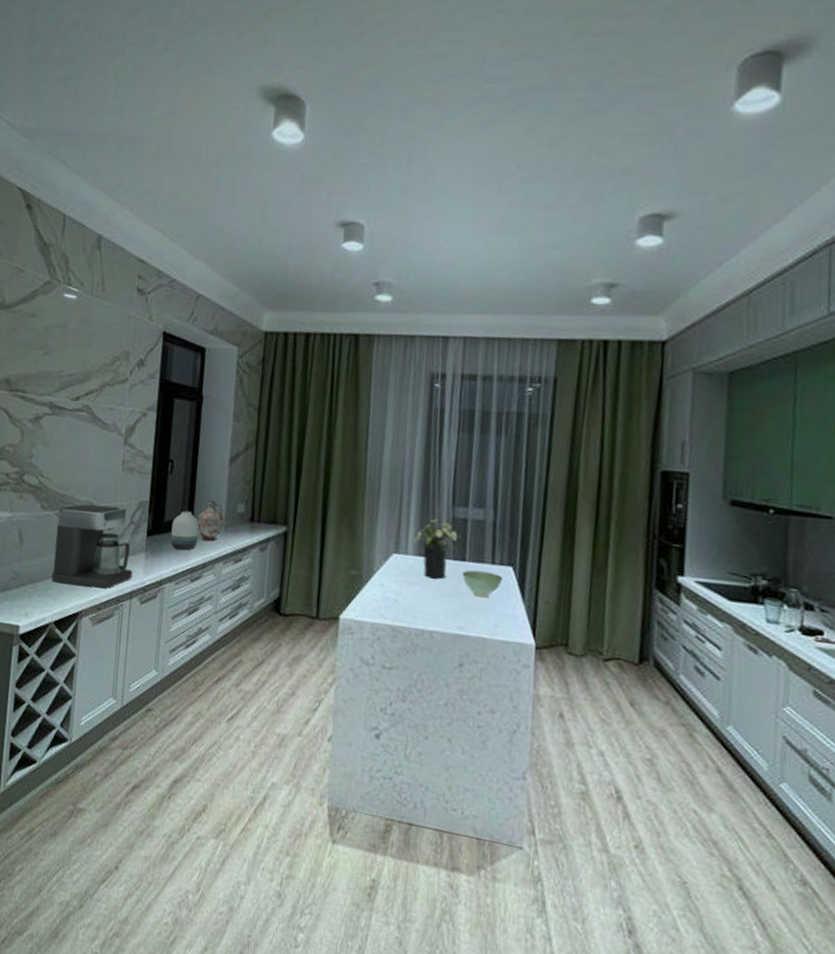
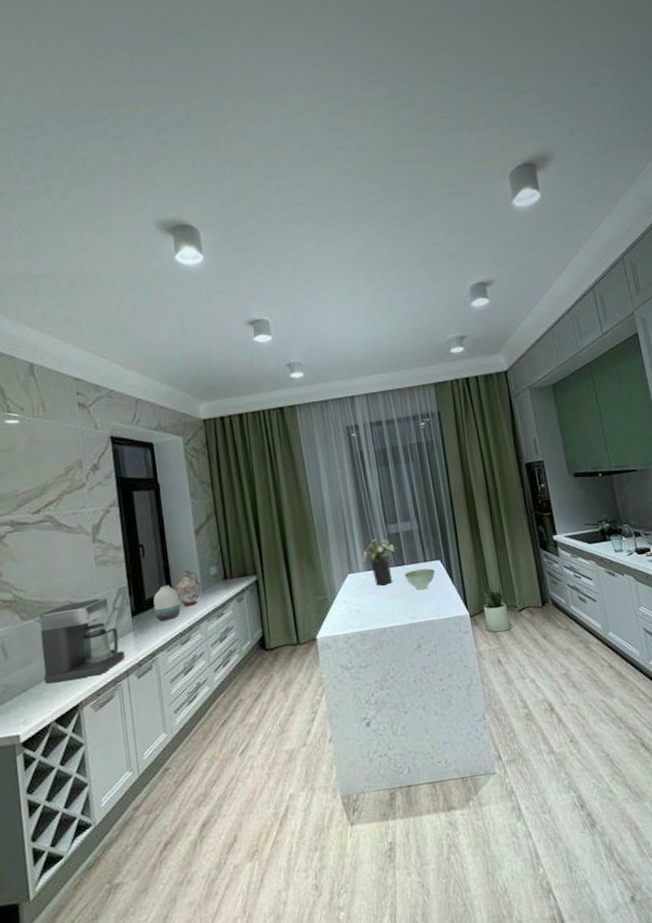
planter: none [551,618,591,681] -> present [482,586,512,633]

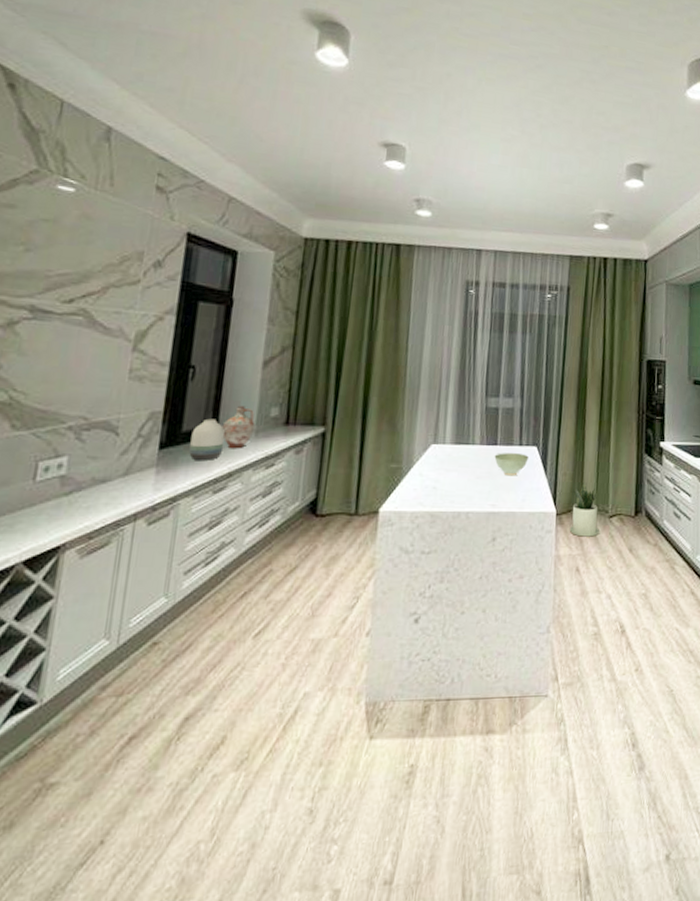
coffee maker: present [39,598,125,684] -> none [22,419,139,515]
flower arrangement: present [360,536,397,587] -> none [449,409,493,465]

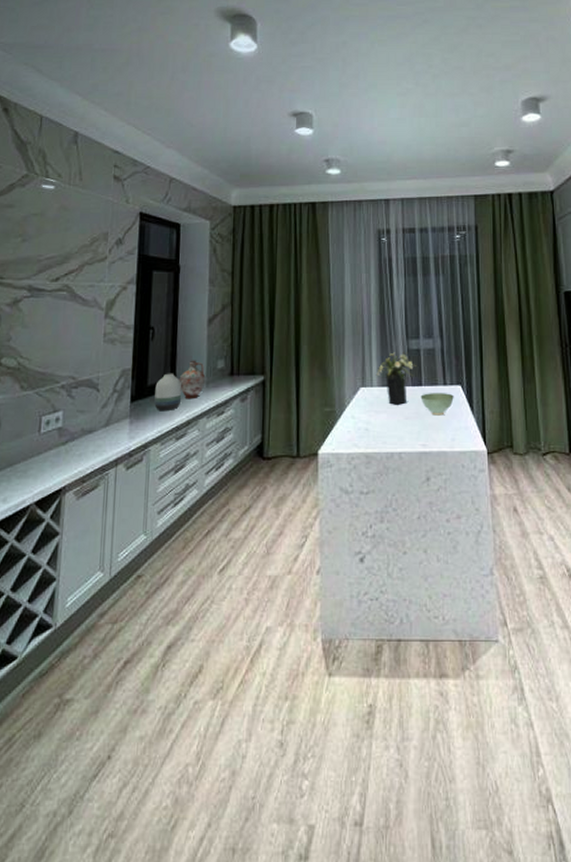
flower arrangement: none [449,409,493,465] -> present [375,351,416,406]
planter: present [569,485,599,537] -> none [502,422,534,476]

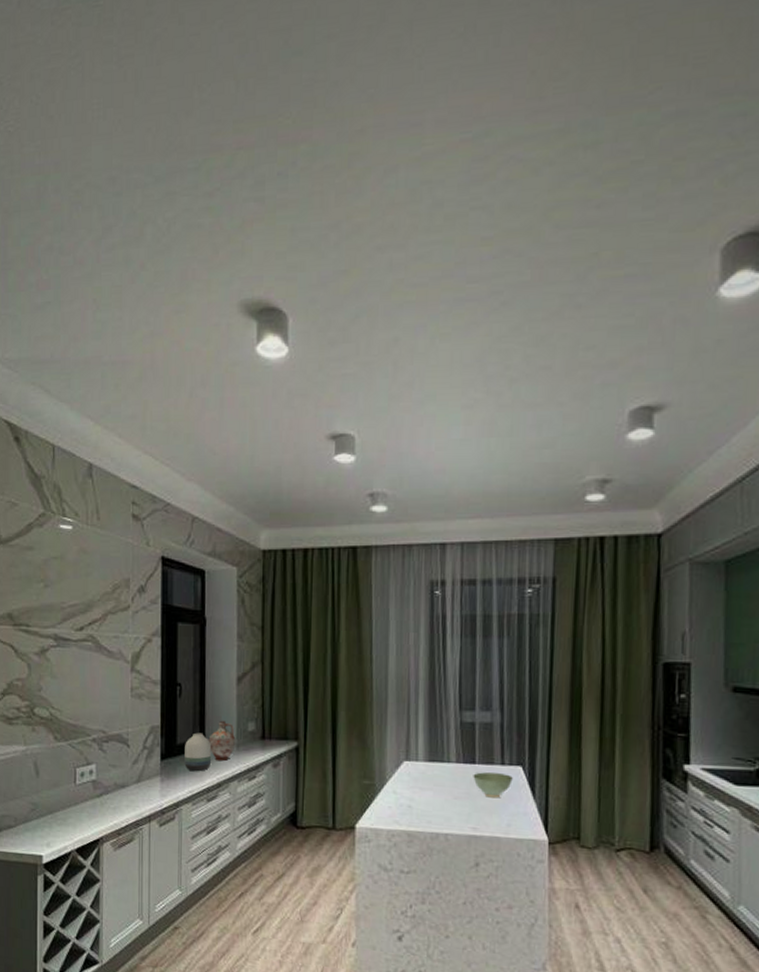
flower arrangement: present [375,351,416,406] -> none [421,723,470,784]

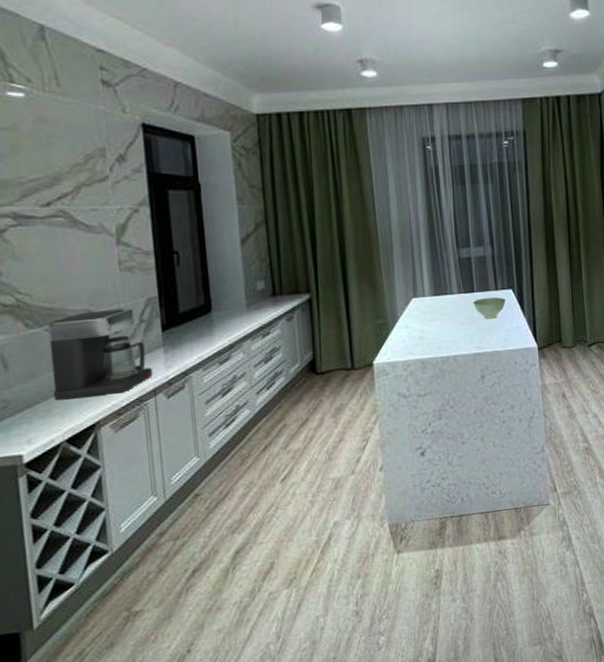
coffee maker: none [71,732,150,814] -> present [49,308,153,401]
vase: present [184,732,212,771] -> none [188,298,221,337]
ceramic jug: present [208,720,236,762] -> none [215,283,246,324]

